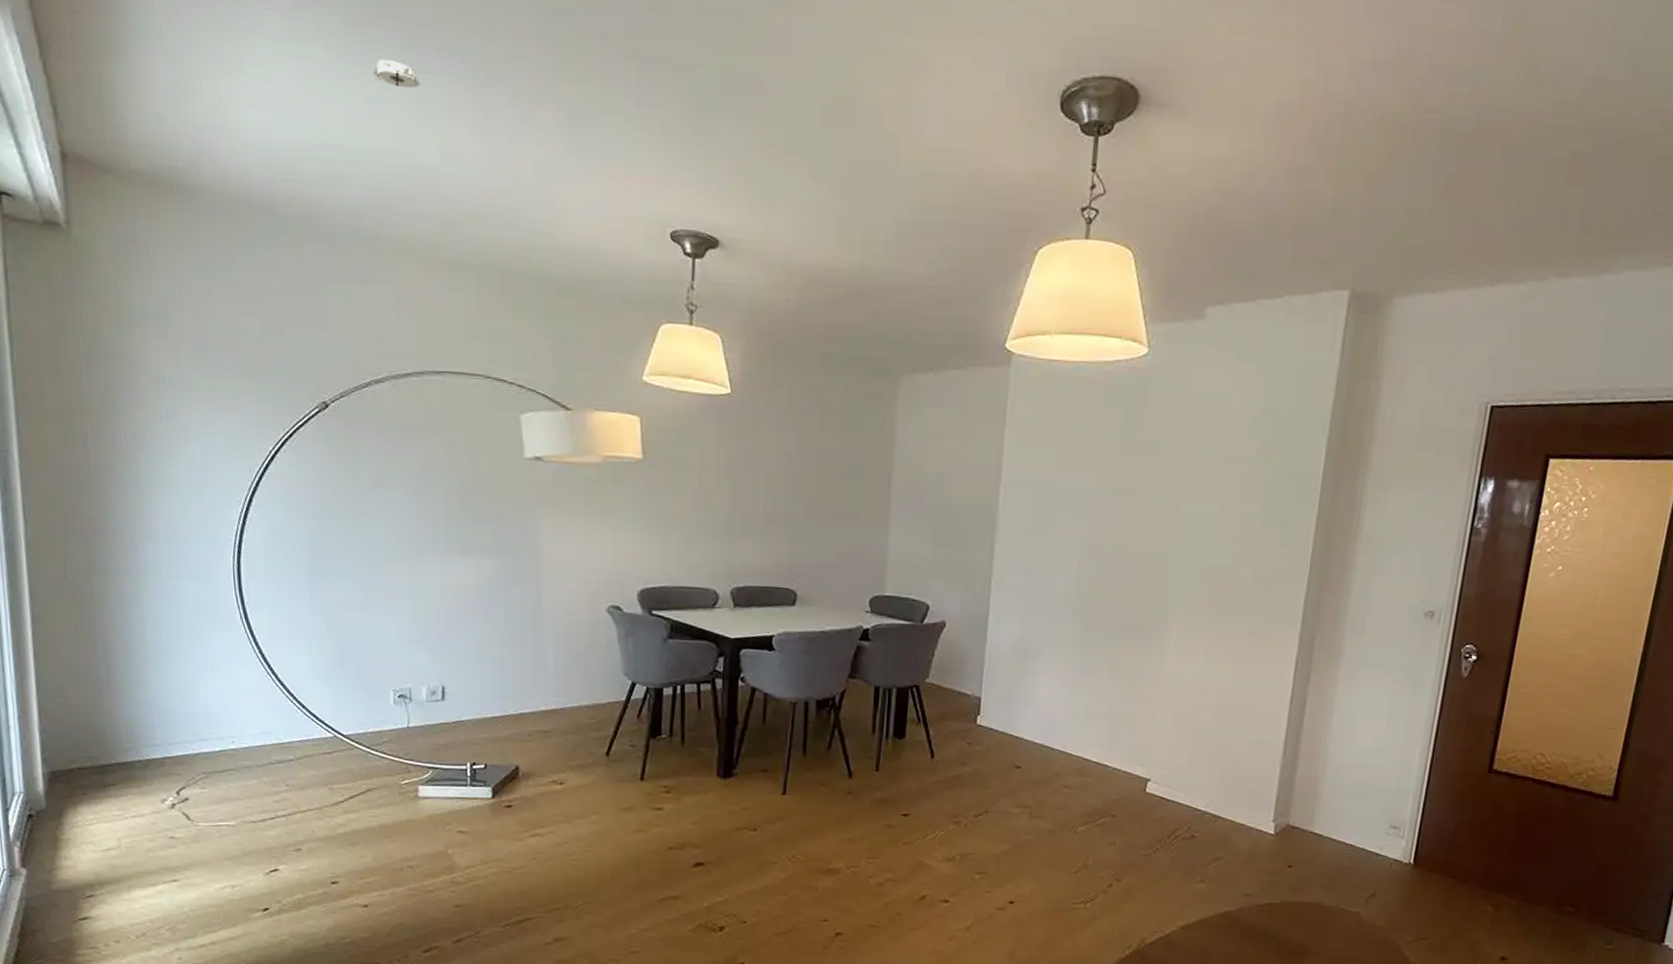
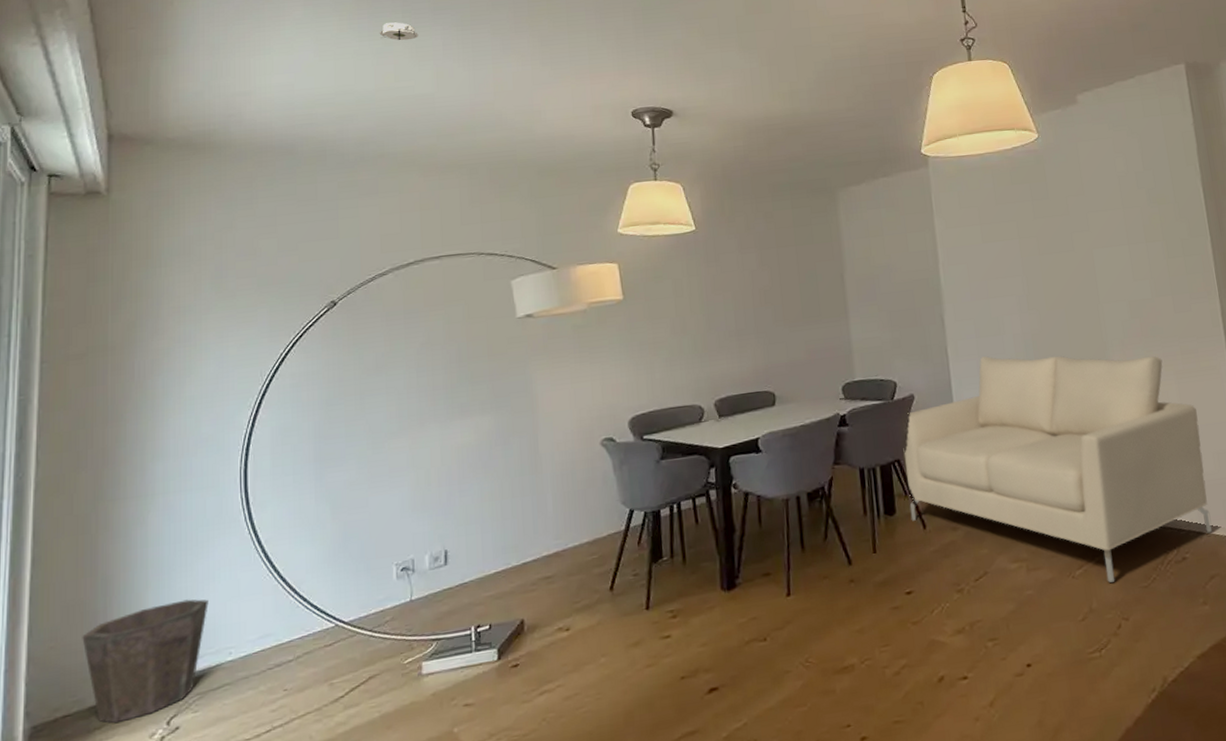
waste bin: none [88,684,209,784] -> present [82,599,209,724]
sofa: none [920,596,1247,844] -> present [903,356,1213,583]

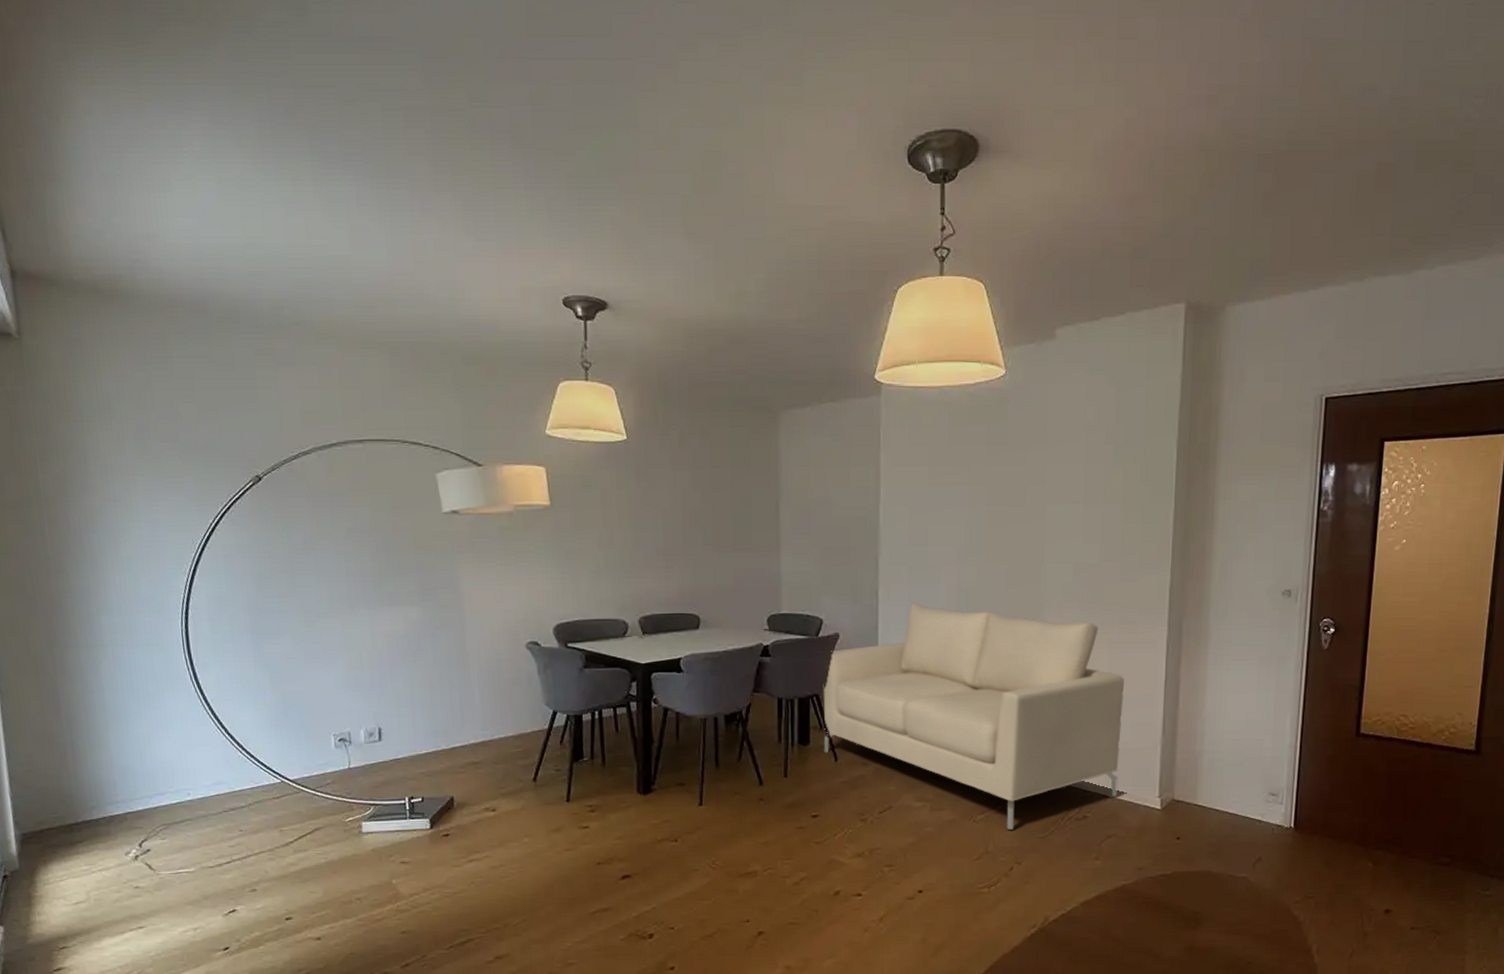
waste bin: present [82,599,209,724] -> none [54,743,165,840]
smoke detector: present [379,22,419,41] -> none [286,166,330,190]

